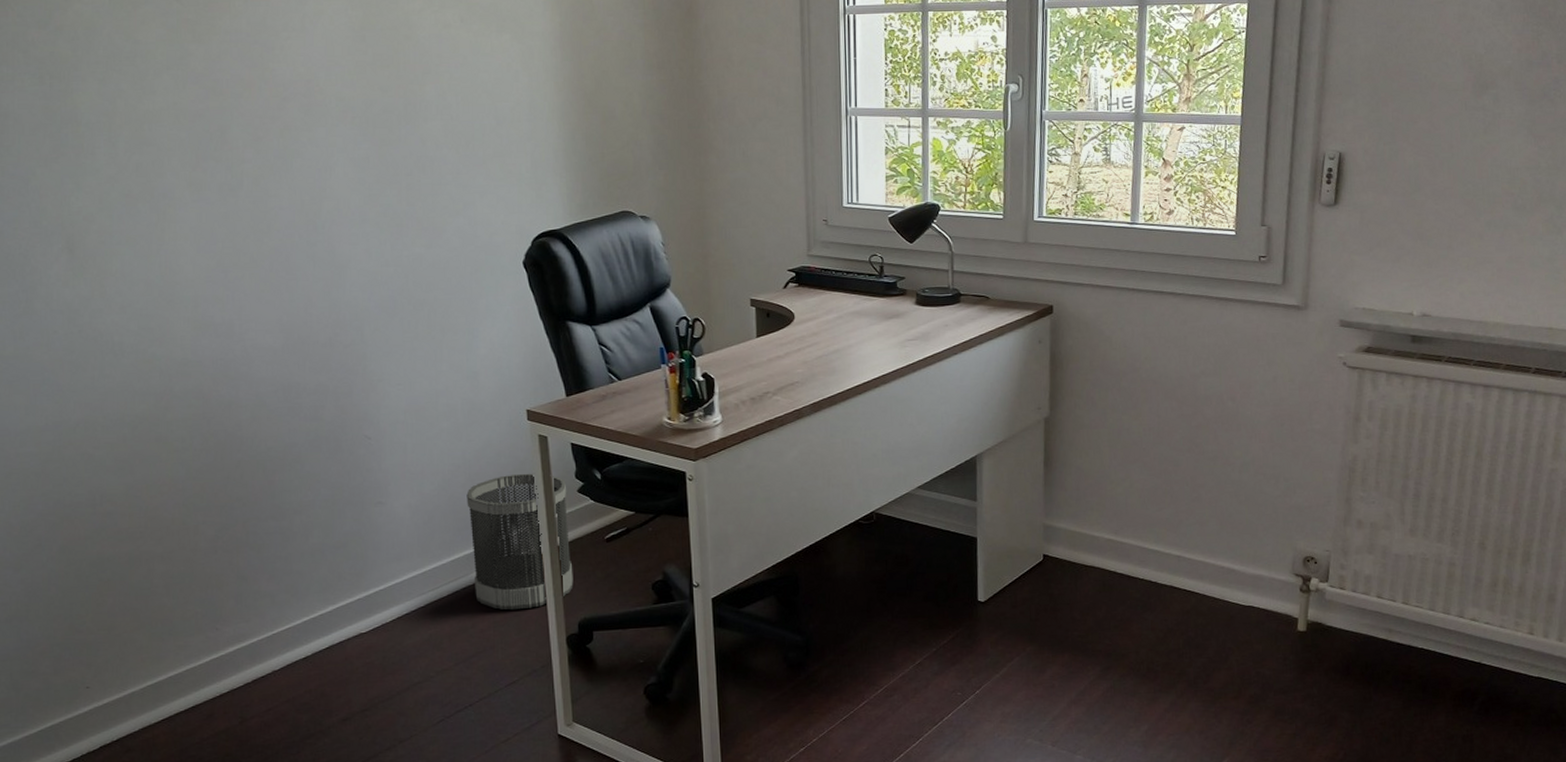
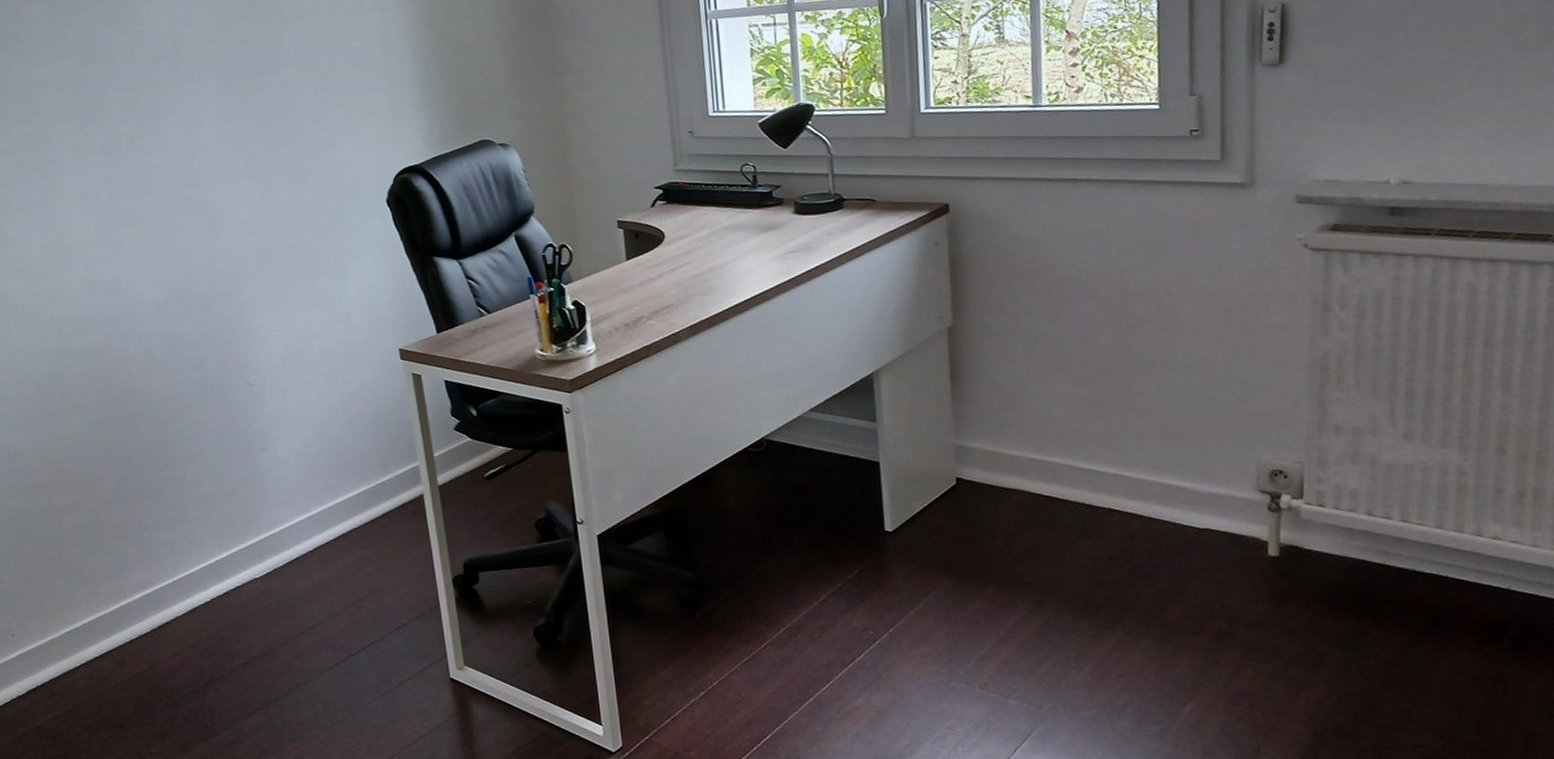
wastebasket: present [466,473,573,610] -> none [346,412,456,552]

